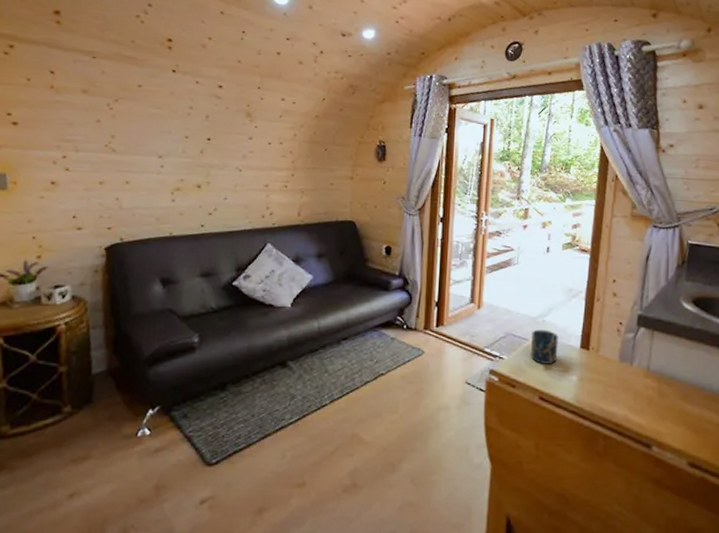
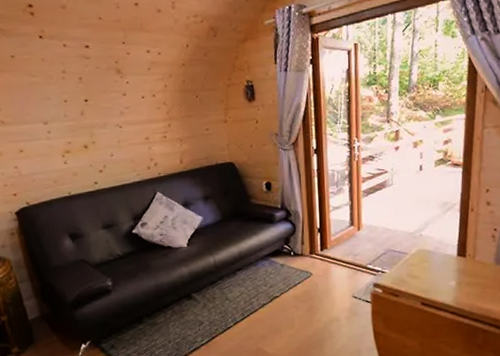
cup: present [531,329,559,364] -> none [410,243,436,274]

